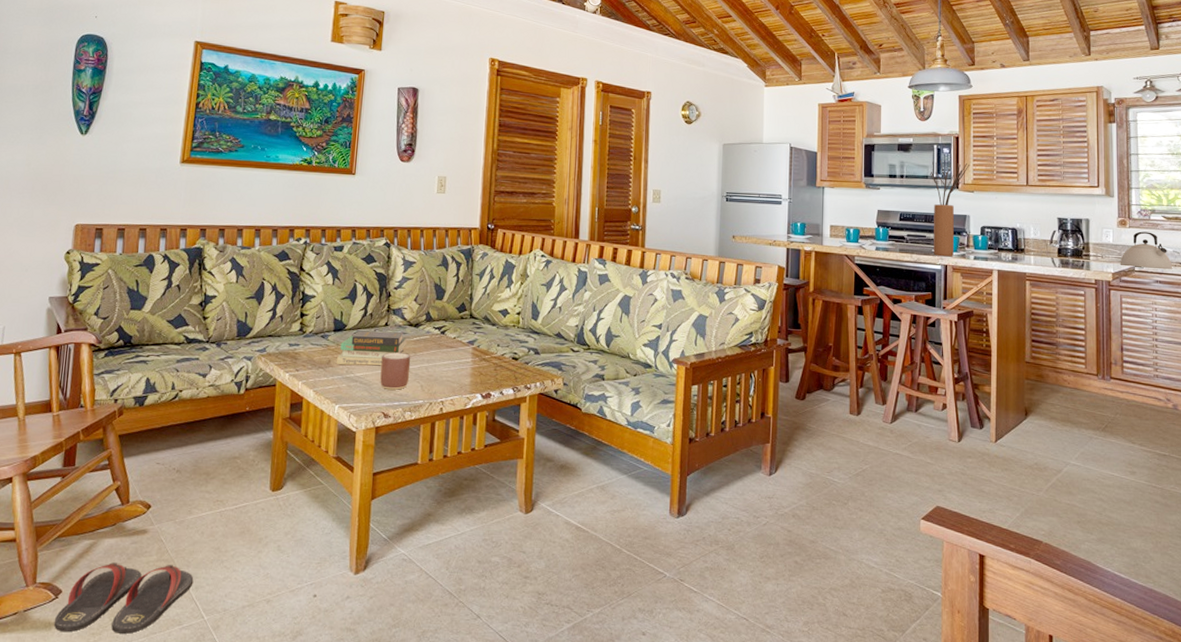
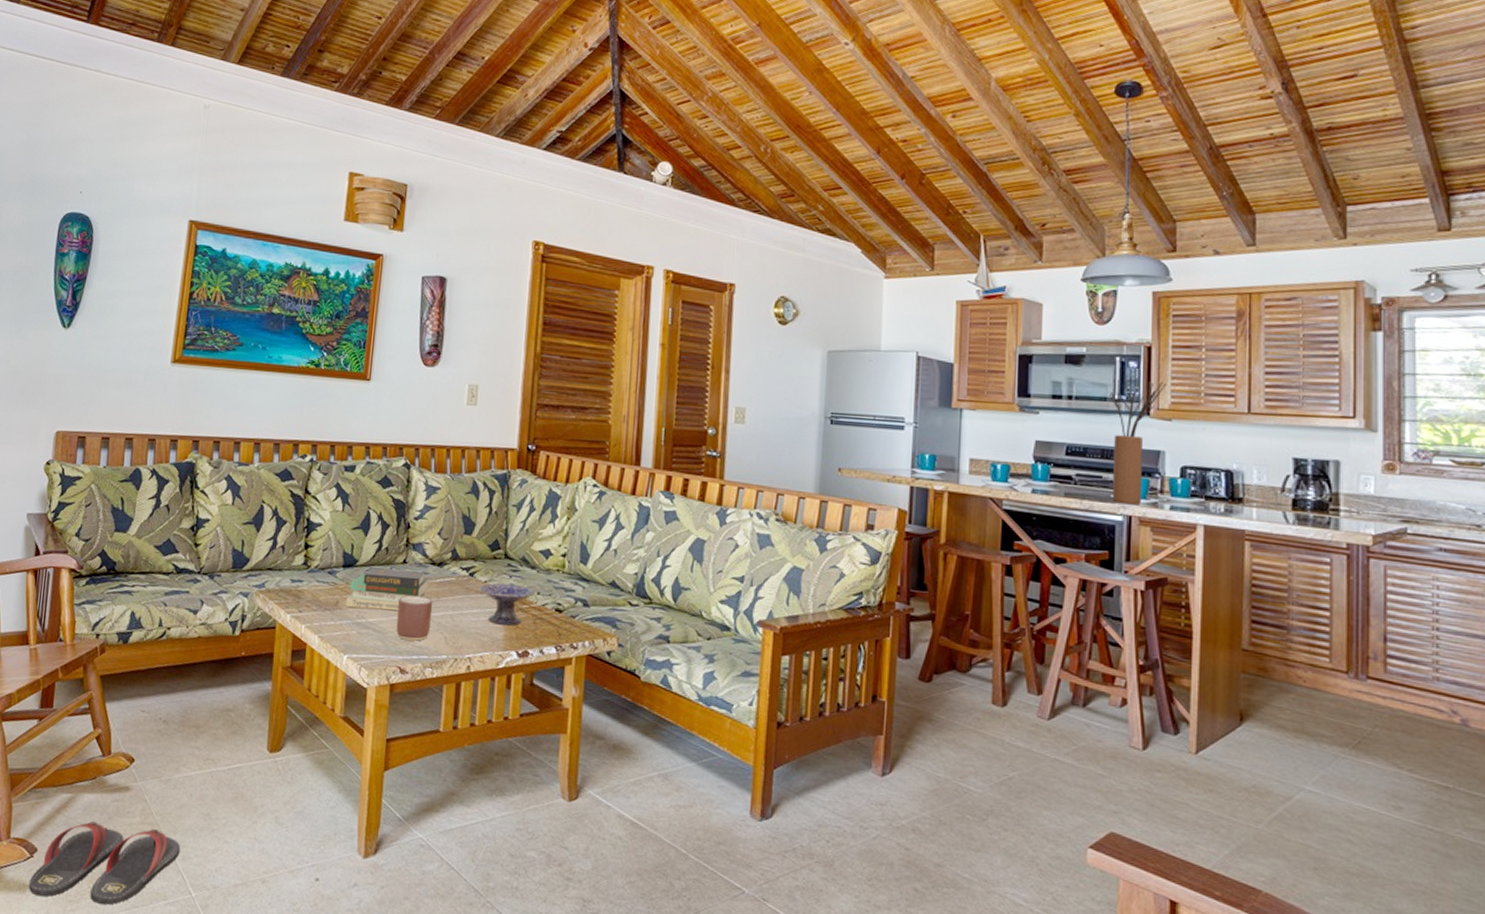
decorative bowl: none [448,338,496,373] -> present [478,583,536,626]
kettle: present [1120,231,1173,270] -> none [1384,480,1466,535]

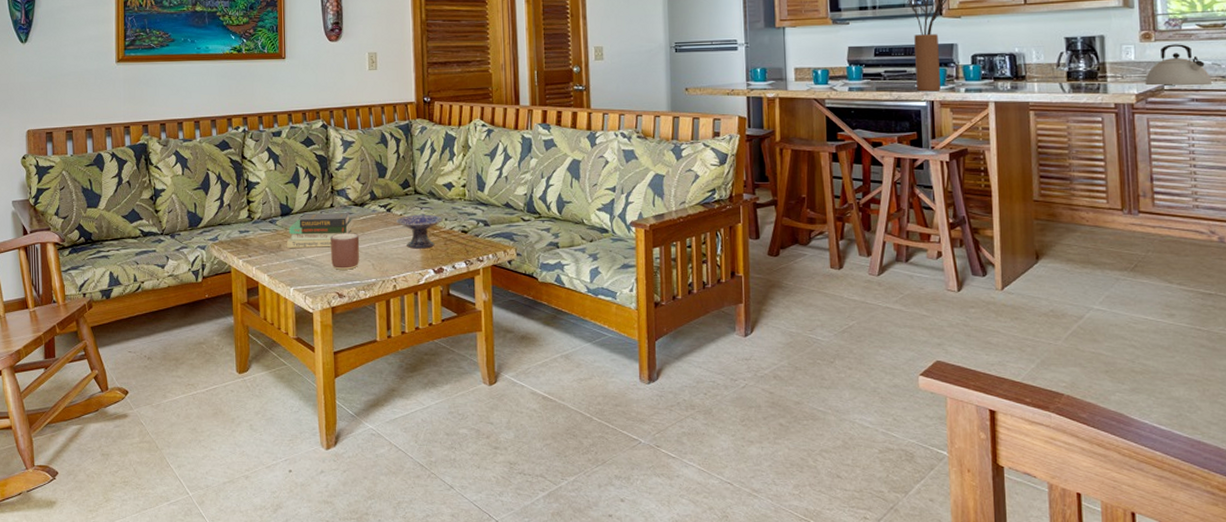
sandal: present [28,821,181,905] -> none [54,445,176,510]
kettle: none [1384,480,1466,535] -> present [1145,44,1213,86]

